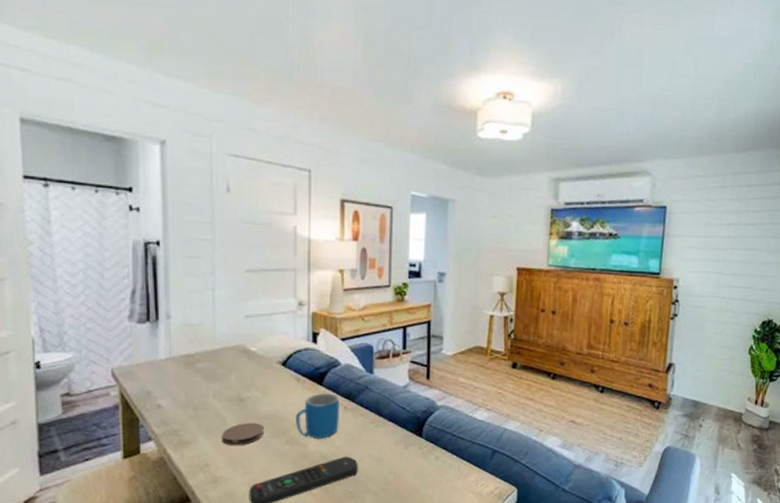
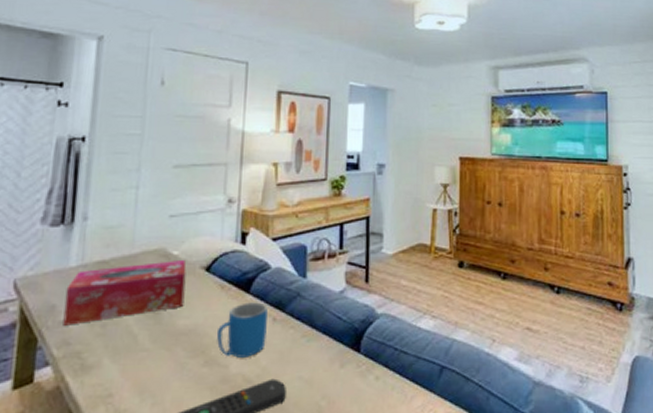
tissue box: none [159,355,265,409] -> present [63,259,187,326]
coaster: present [222,422,265,446] -> none [131,339,181,370]

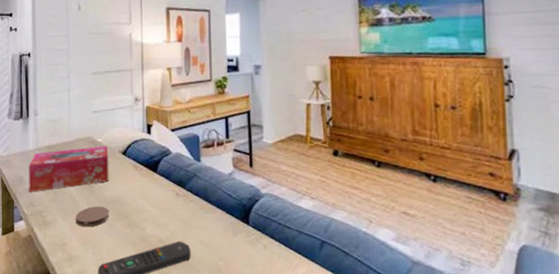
coaster: none [131,339,181,370] -> present [76,206,110,227]
mug: present [217,302,268,358] -> none [135,180,172,223]

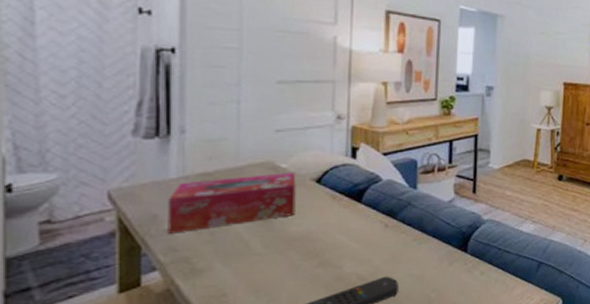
coaster: present [76,206,110,227] -> none [243,244,294,272]

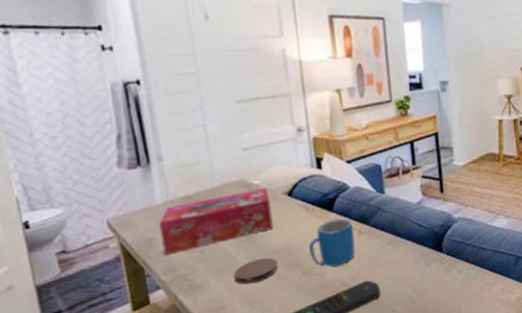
coaster: none [243,244,294,272] -> present [234,257,279,285]
mug: none [330,211,380,259] -> present [309,218,355,267]

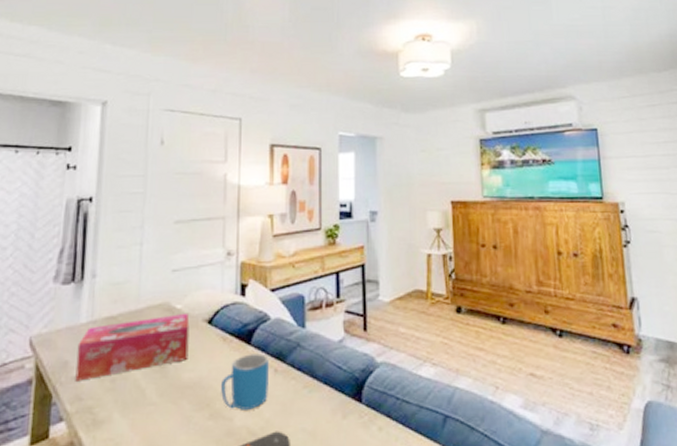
coaster: present [234,257,279,285] -> none [139,393,187,424]

